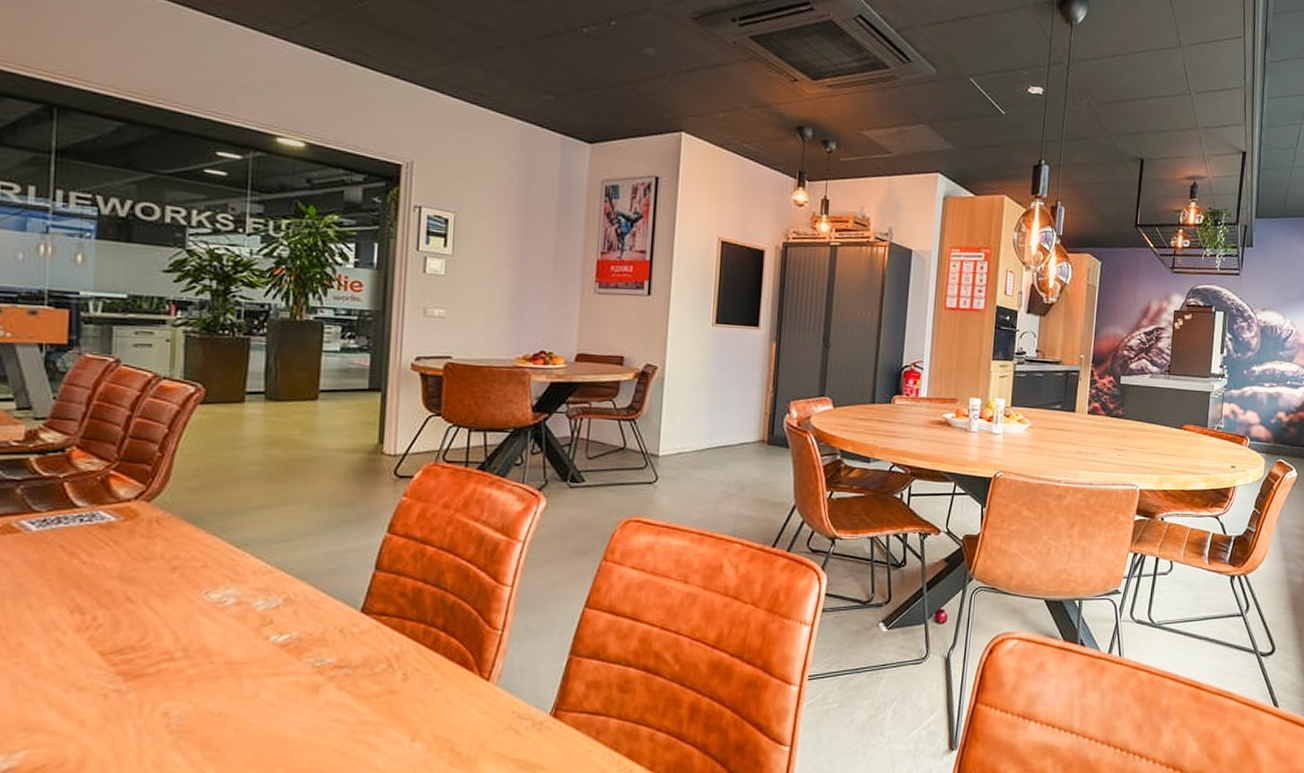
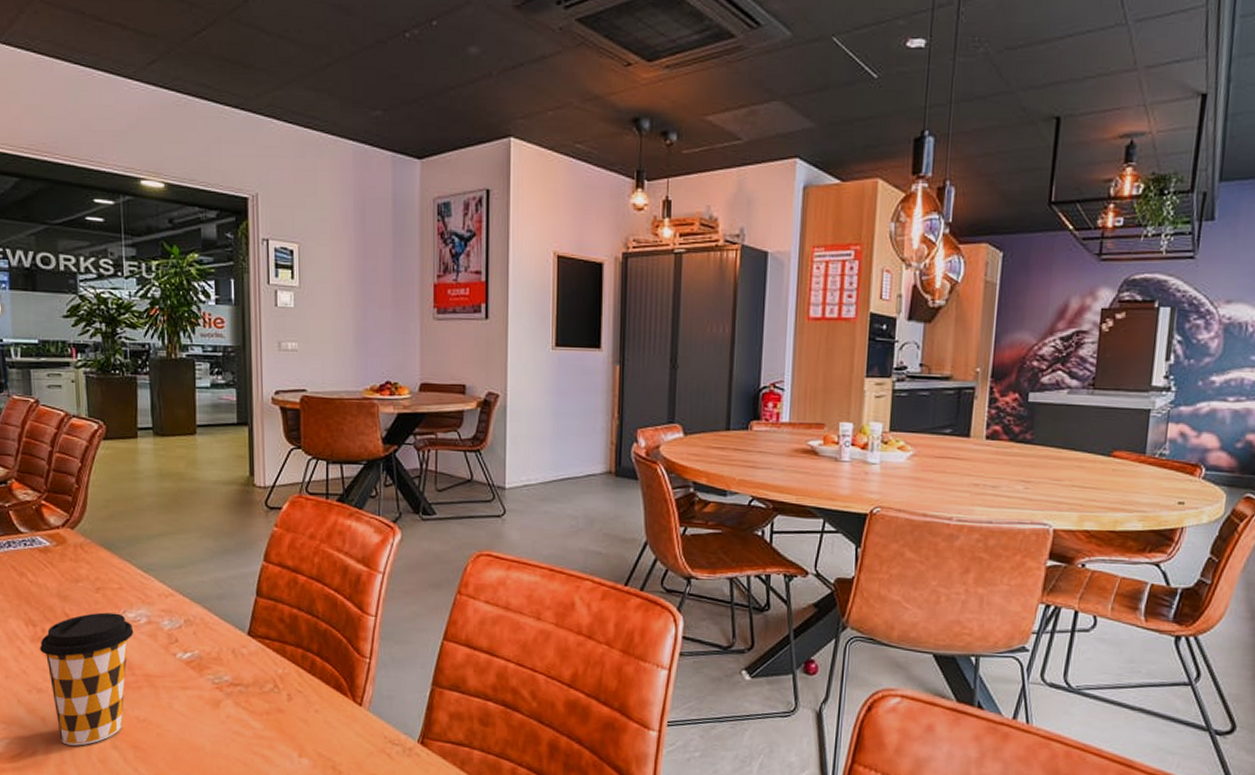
coffee cup: none [87,594,217,751] -> present [40,612,134,746]

